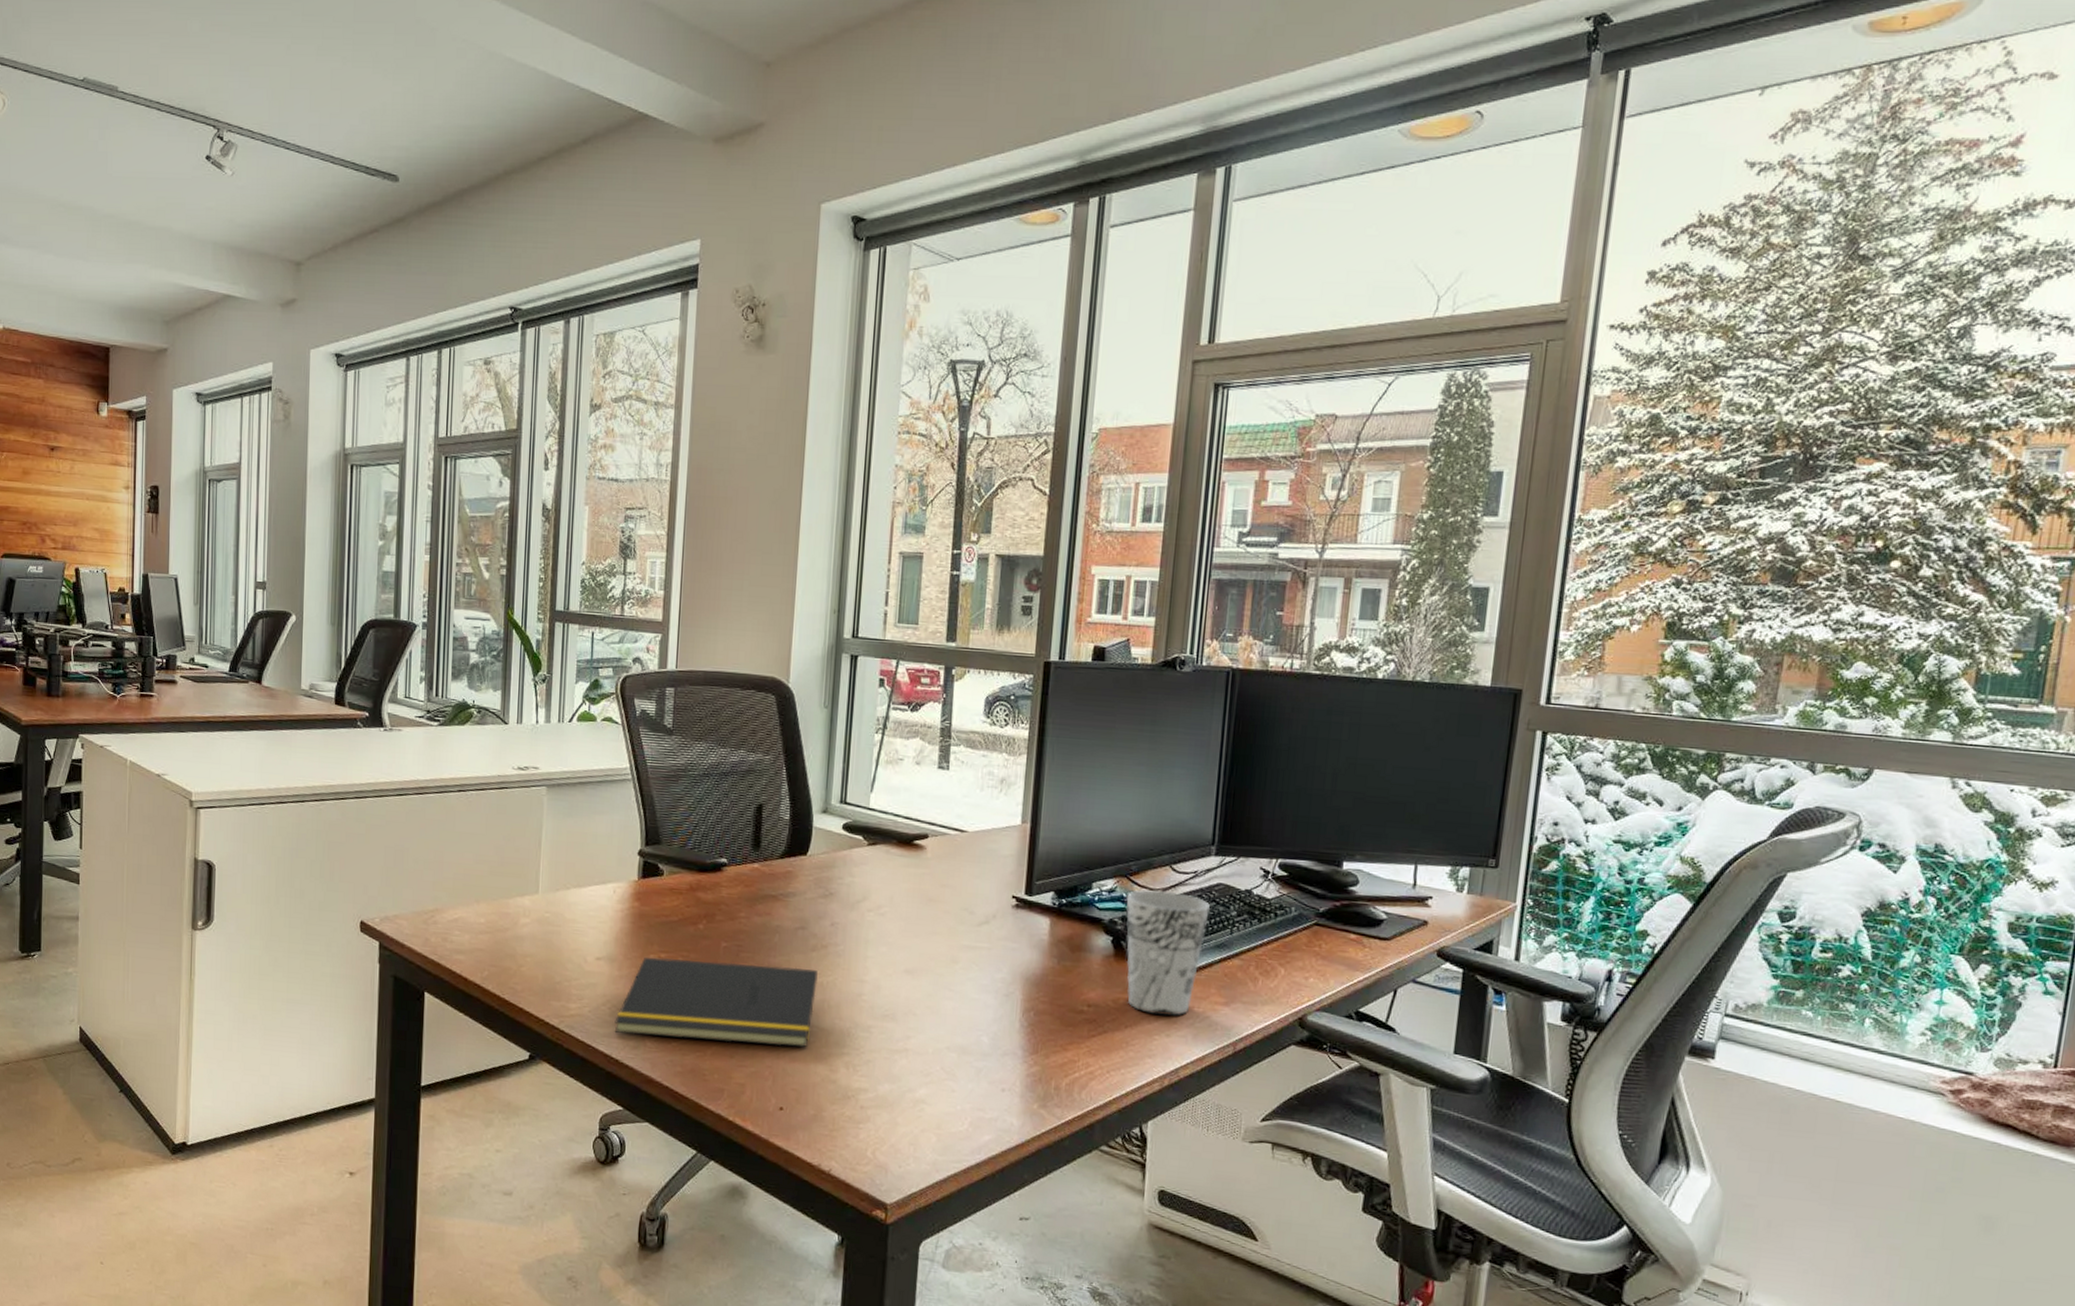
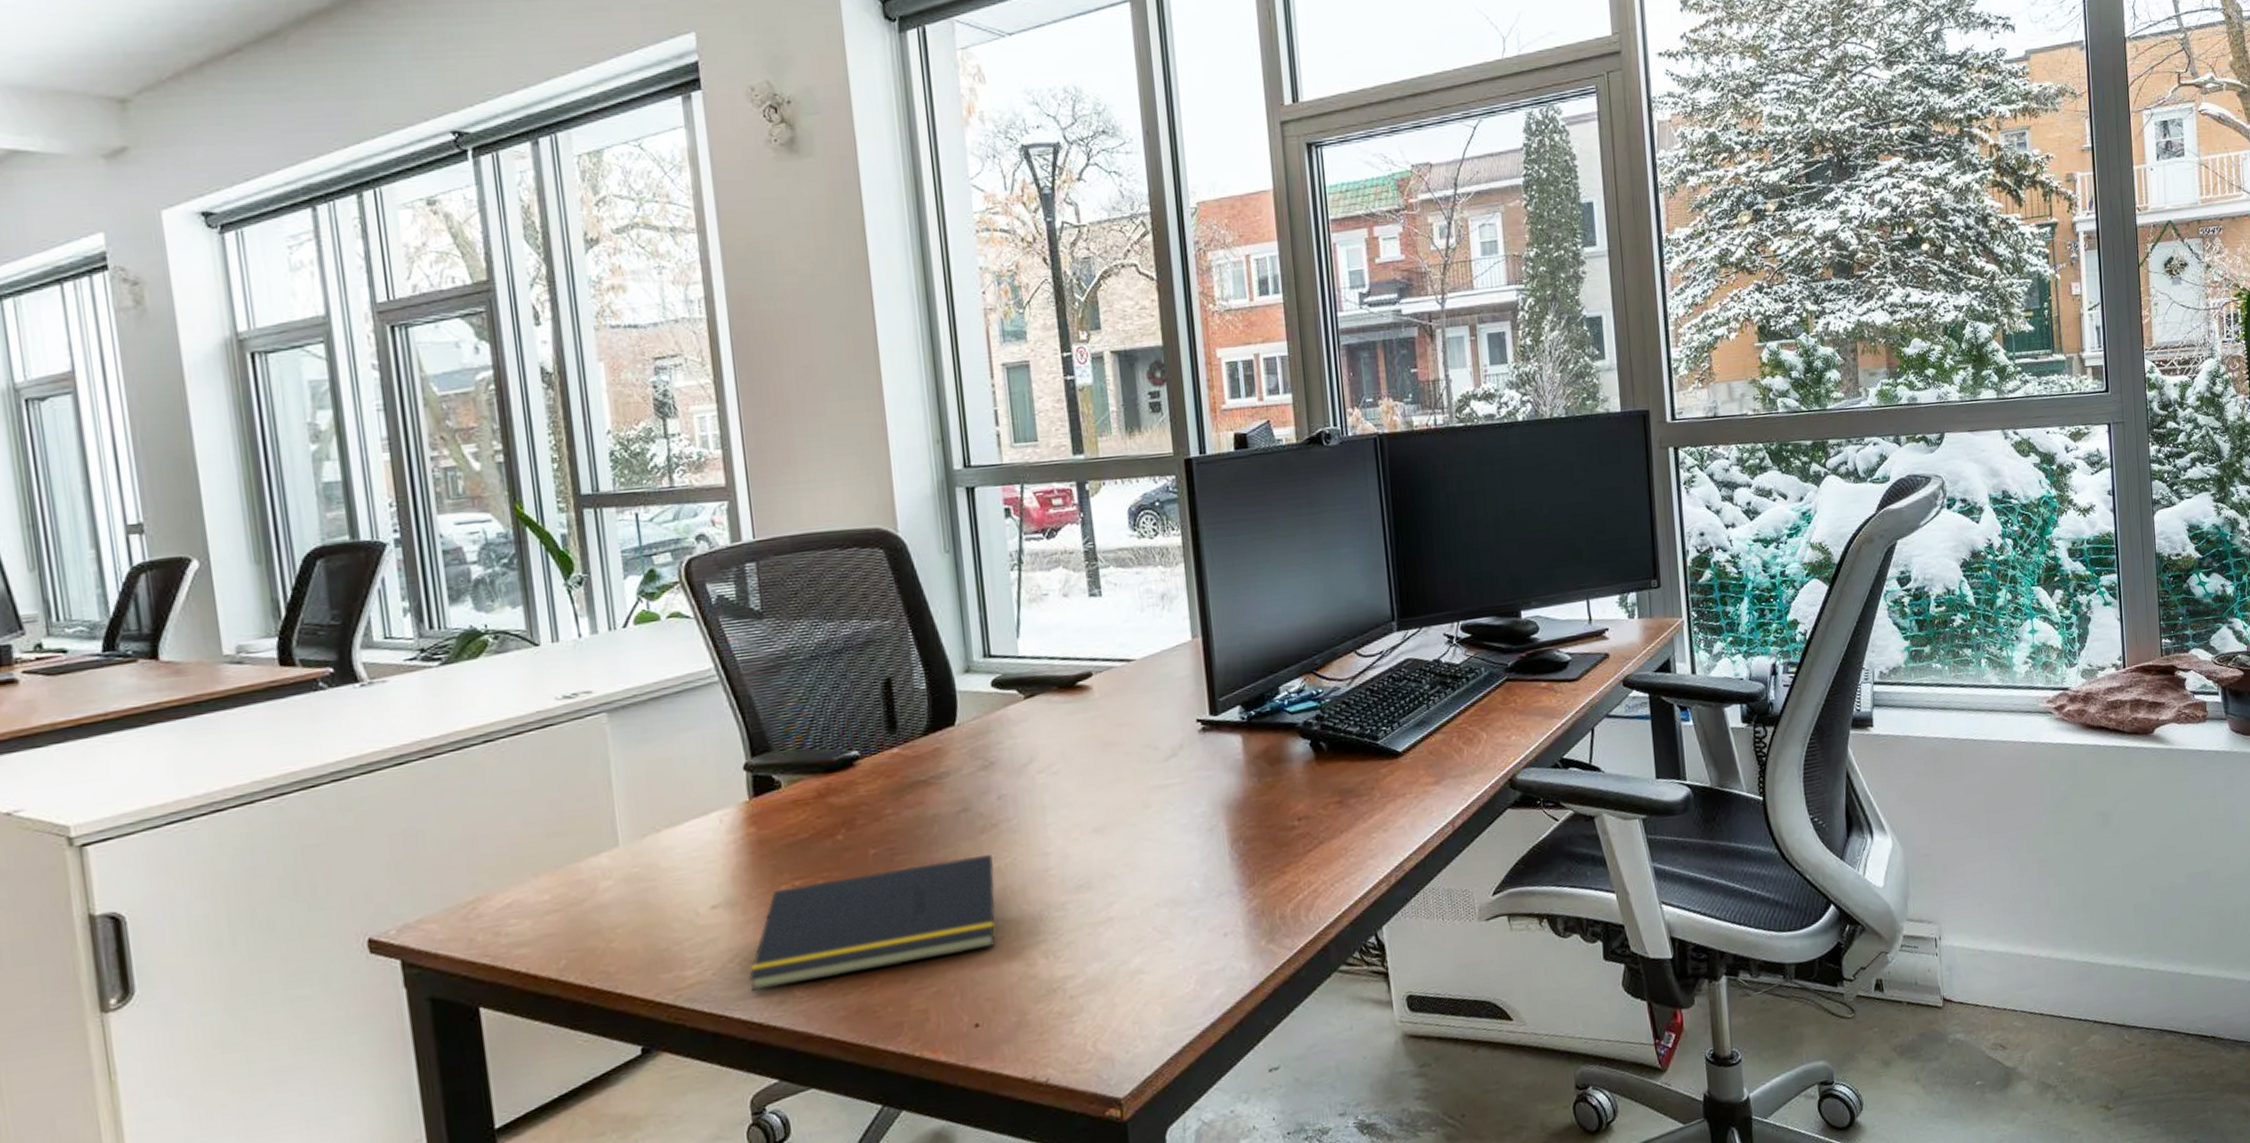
cup: present [1125,890,1211,1016] -> none [1316,677,1404,812]

